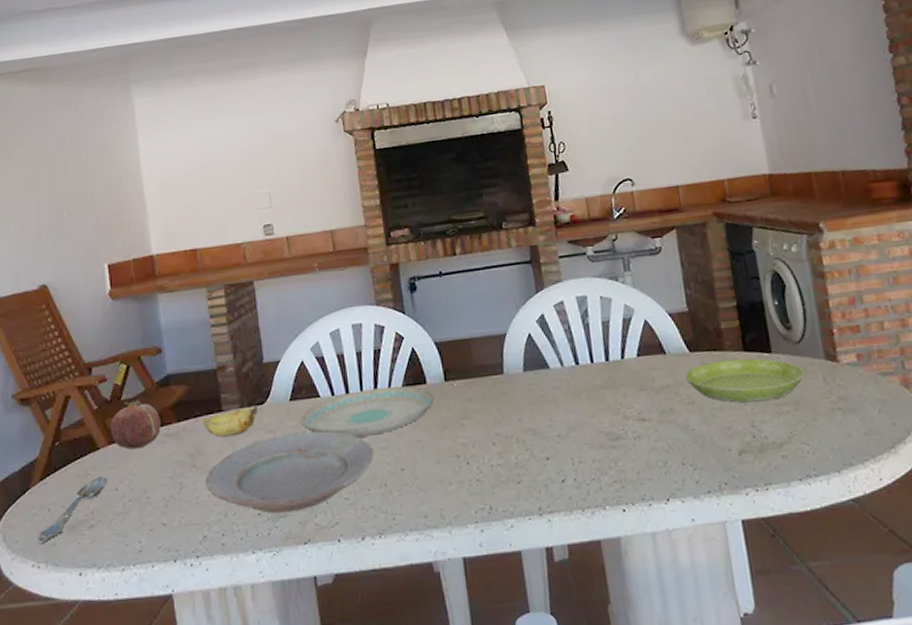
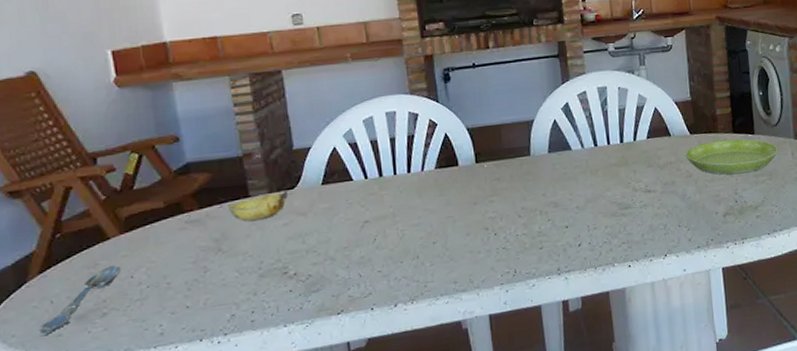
fruit: present [110,399,161,450] -> none [121,188,181,238]
plate: present [205,431,375,514] -> none [232,211,407,289]
plate: present [300,386,435,437] -> none [332,168,466,216]

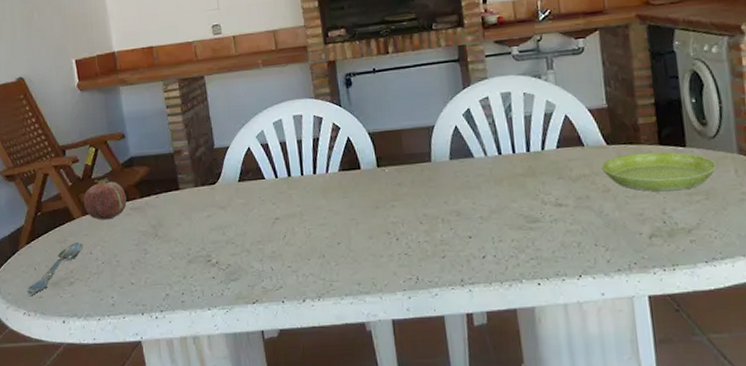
fruit: none [121,188,181,238] -> present [83,177,127,220]
banana: present [228,191,289,222] -> none [163,186,211,212]

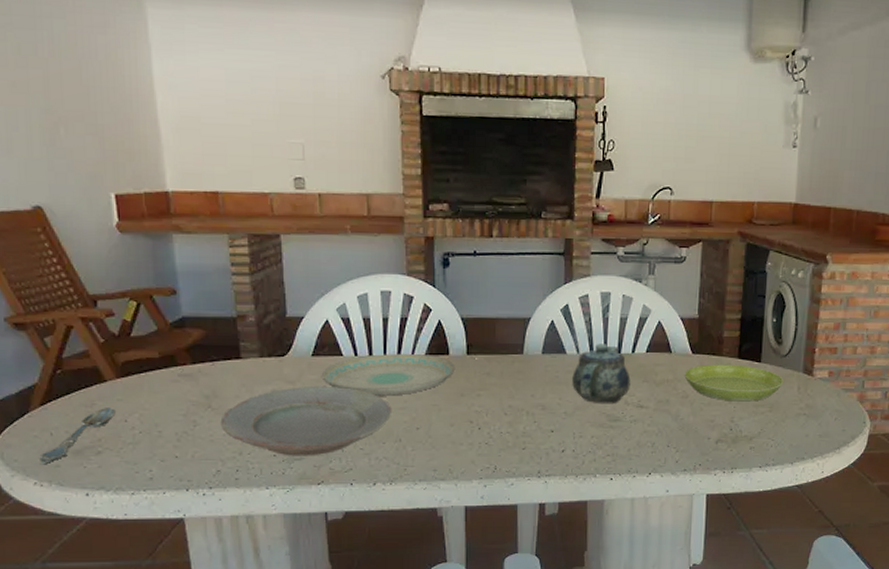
fruit: present [83,177,127,220] -> none [118,337,174,385]
plate: none [166,208,314,278] -> present [220,387,392,456]
plate: none [247,171,368,215] -> present [321,354,456,396]
teapot: none [483,143,545,205] -> present [572,344,631,403]

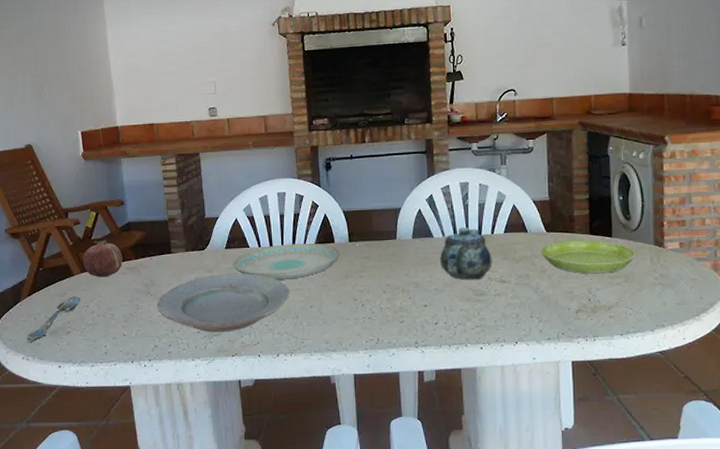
fruit: none [118,337,174,385] -> present [82,239,123,277]

